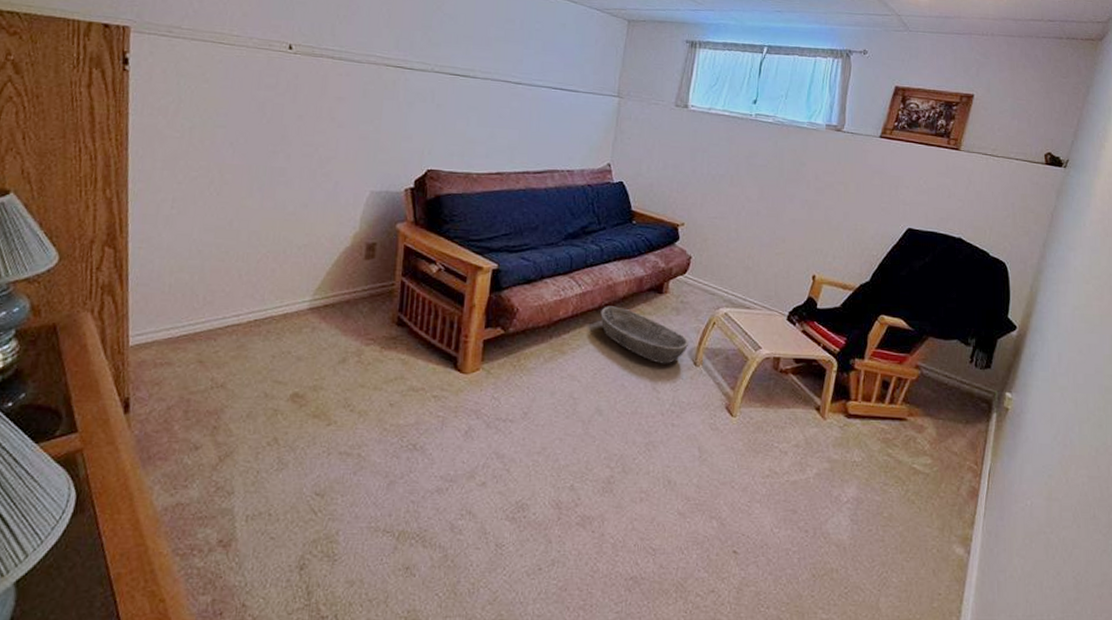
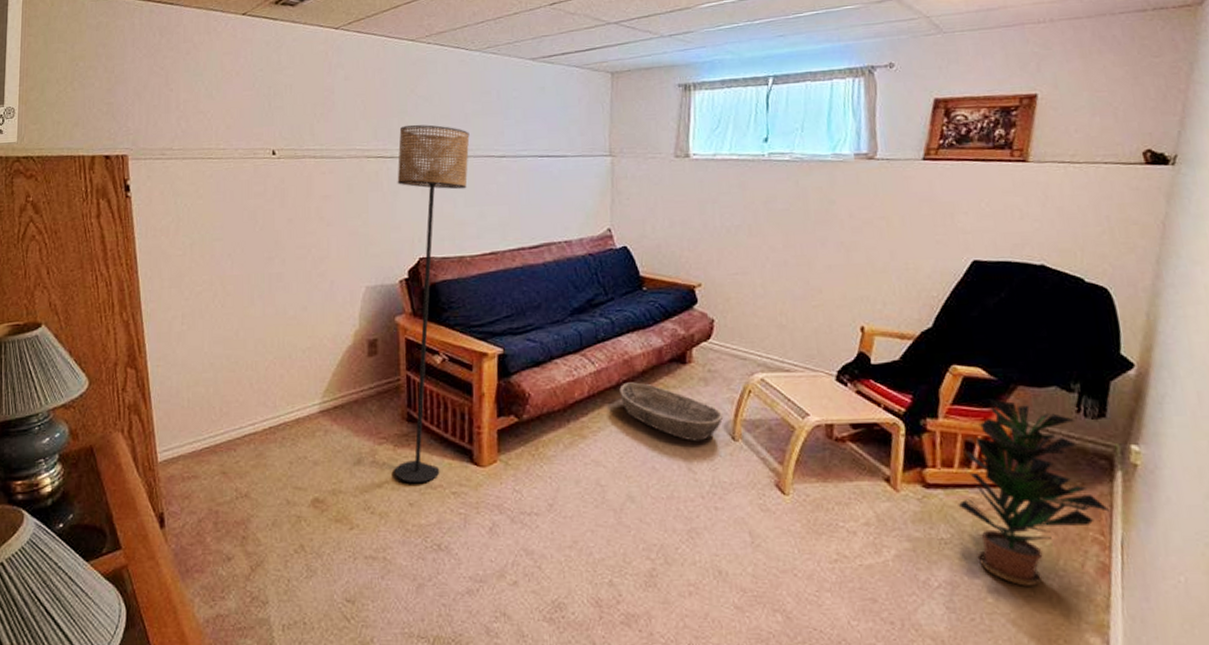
floor lamp: none [378,40,490,385] -> present [394,124,470,484]
potted plant: none [871,346,985,504] -> present [958,399,1111,586]

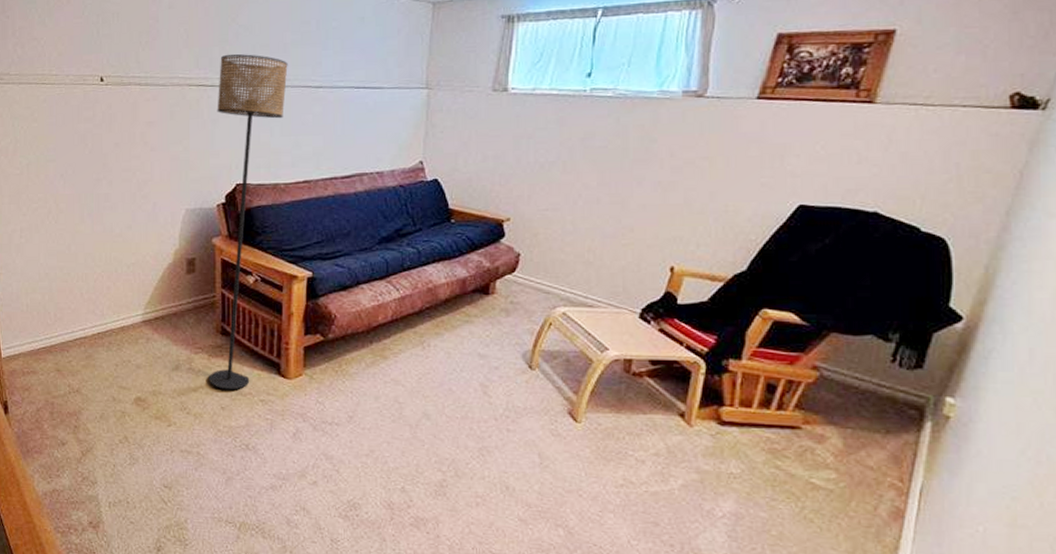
basket: present [619,382,723,442] -> none [422,309,521,368]
potted plant: present [958,399,1111,586] -> none [752,344,914,524]

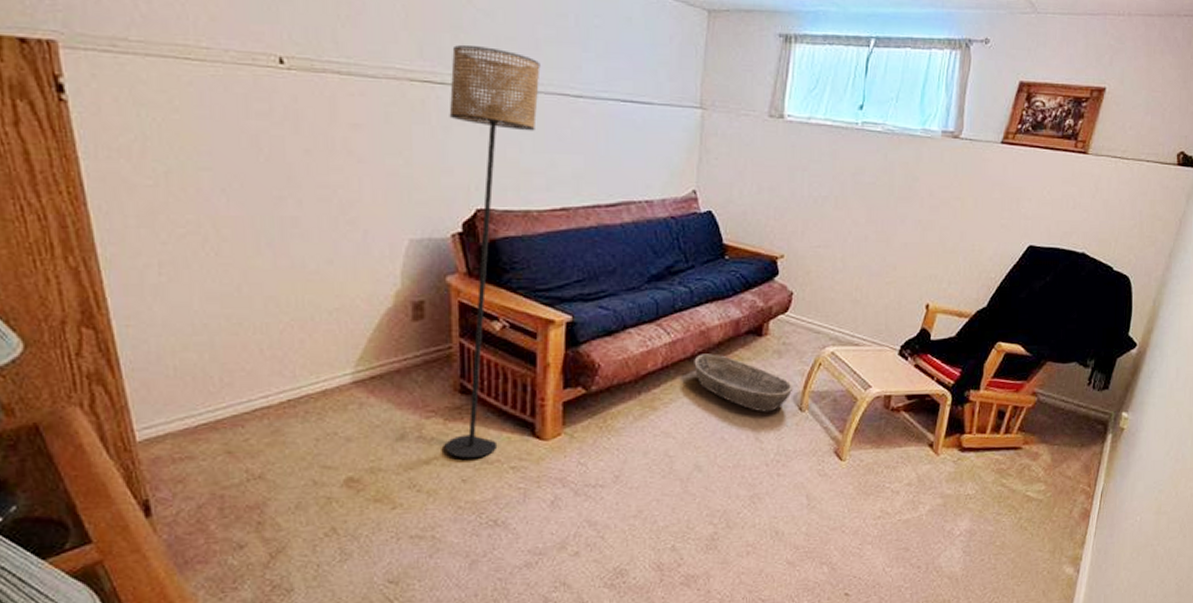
basket: none [422,309,521,368] -> present [694,353,792,412]

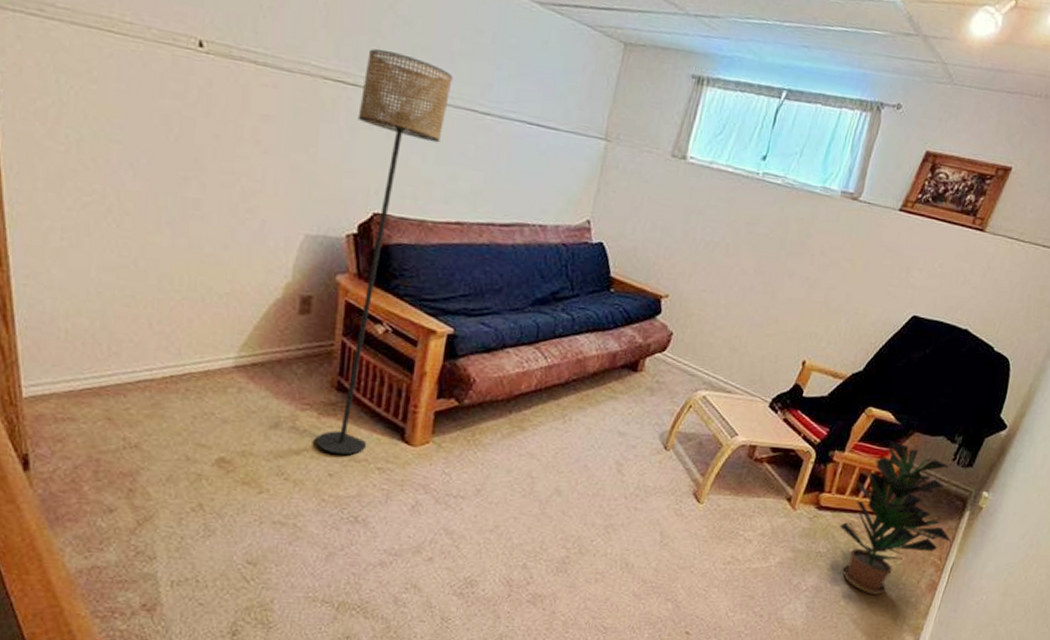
basket: present [694,353,792,412] -> none [566,382,660,447]
potted plant: none [985,373,1098,531] -> present [839,440,952,595]

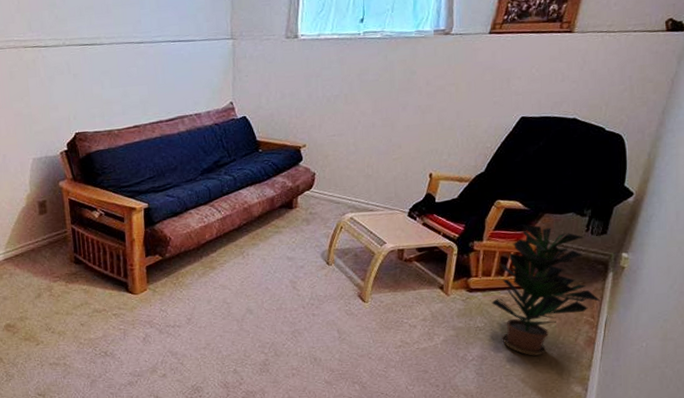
floor lamp: present [315,49,453,456] -> none [50,16,112,310]

